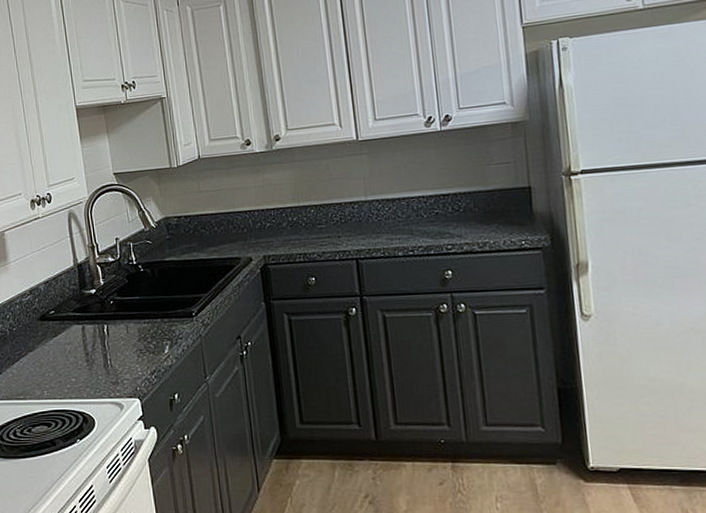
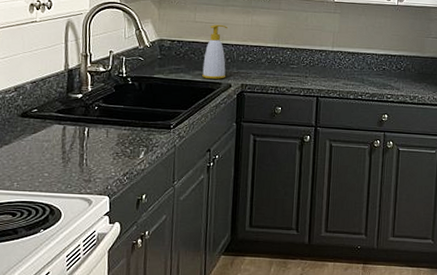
soap bottle: none [216,190,245,255] -> present [202,24,228,79]

